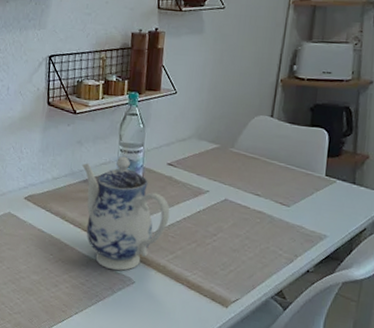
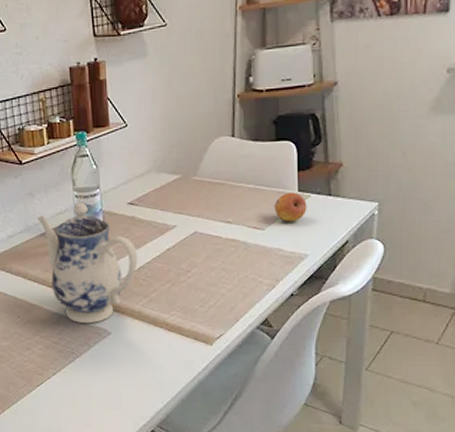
fruit: none [301,175,332,203] -> present [274,192,307,222]

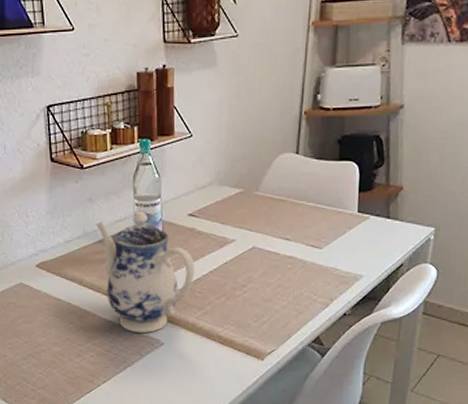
fruit: present [274,192,307,222] -> none [333,213,366,242]

